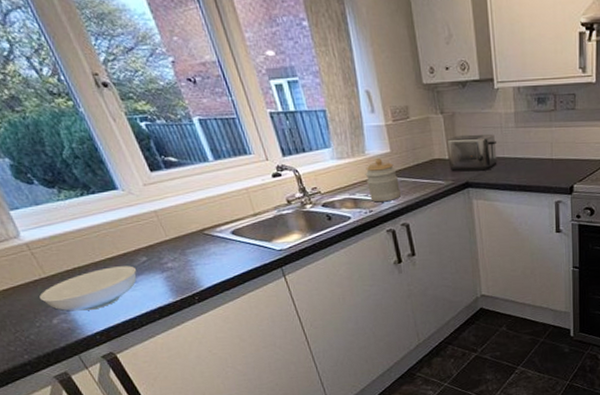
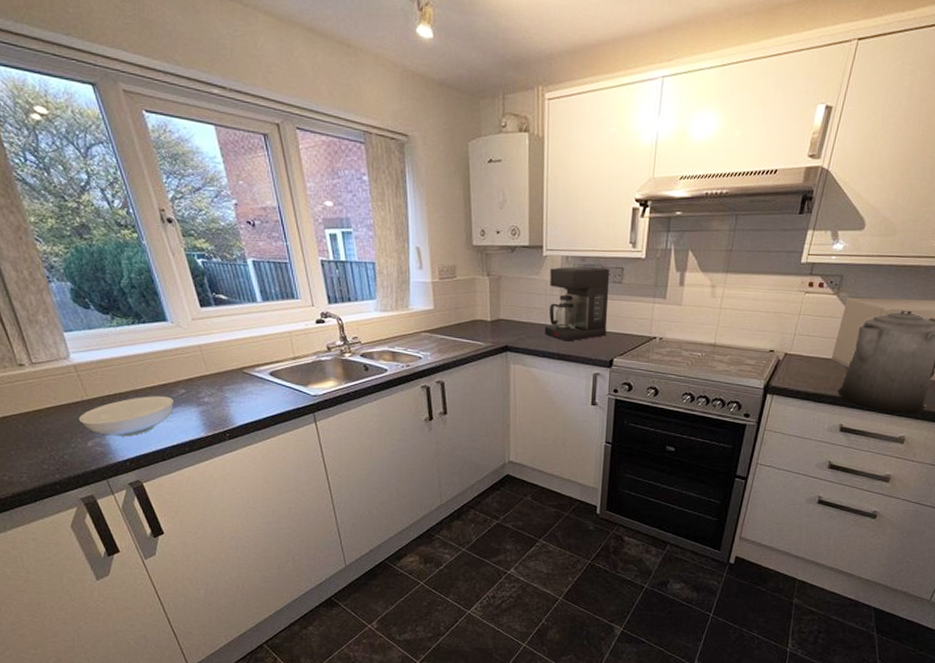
jar: present [365,158,401,203] -> none [406,314,439,358]
toaster: present [446,133,497,172] -> none [489,298,540,336]
coffee maker: none [503,95,565,173] -> present [545,266,609,342]

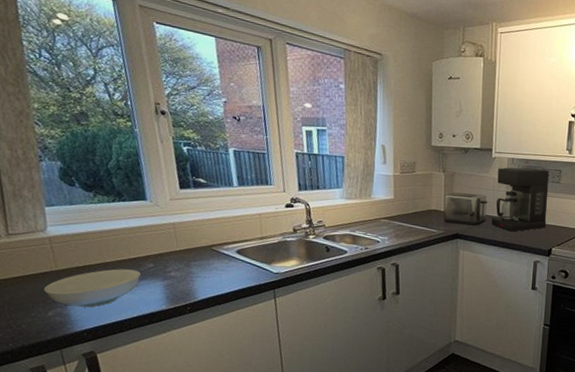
toaster: none [489,298,540,336] -> present [443,192,488,226]

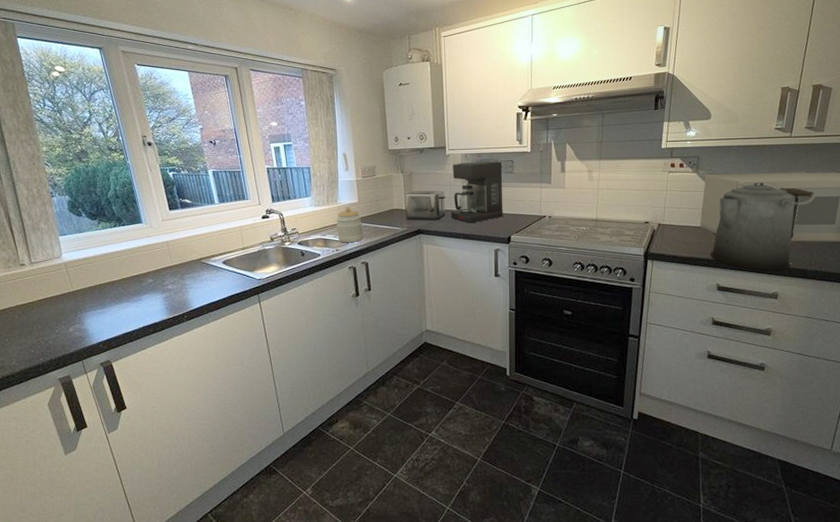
bowl: present [44,269,141,307] -> none [64,286,143,322]
jar: none [367,203,396,242] -> present [336,207,363,243]

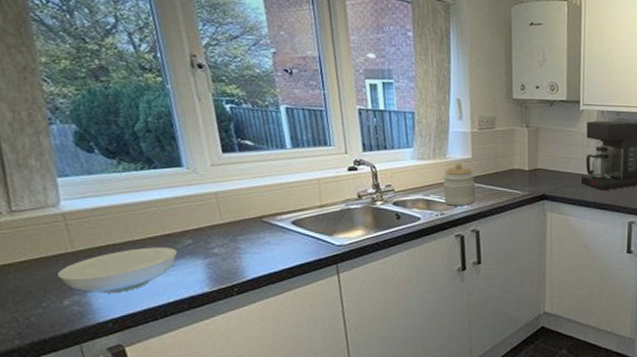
bowl: none [64,286,143,322] -> present [58,247,177,293]
toaster: present [404,190,446,221] -> none [527,148,576,185]

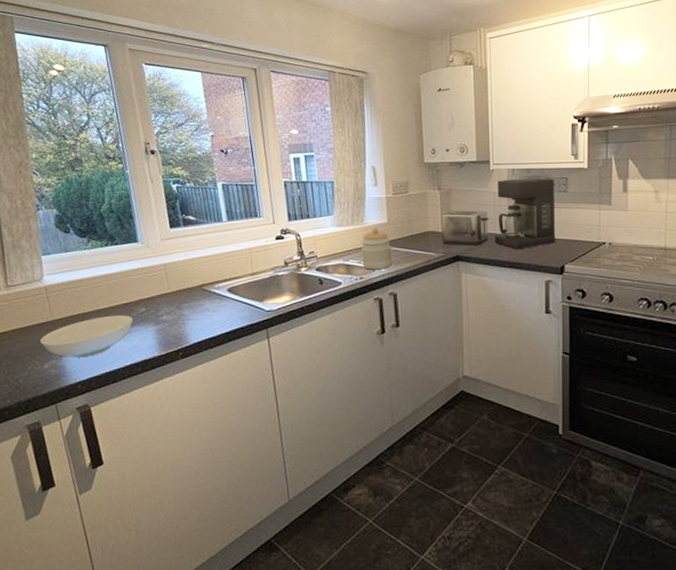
toaster: none [527,148,576,185] -> present [441,210,489,245]

